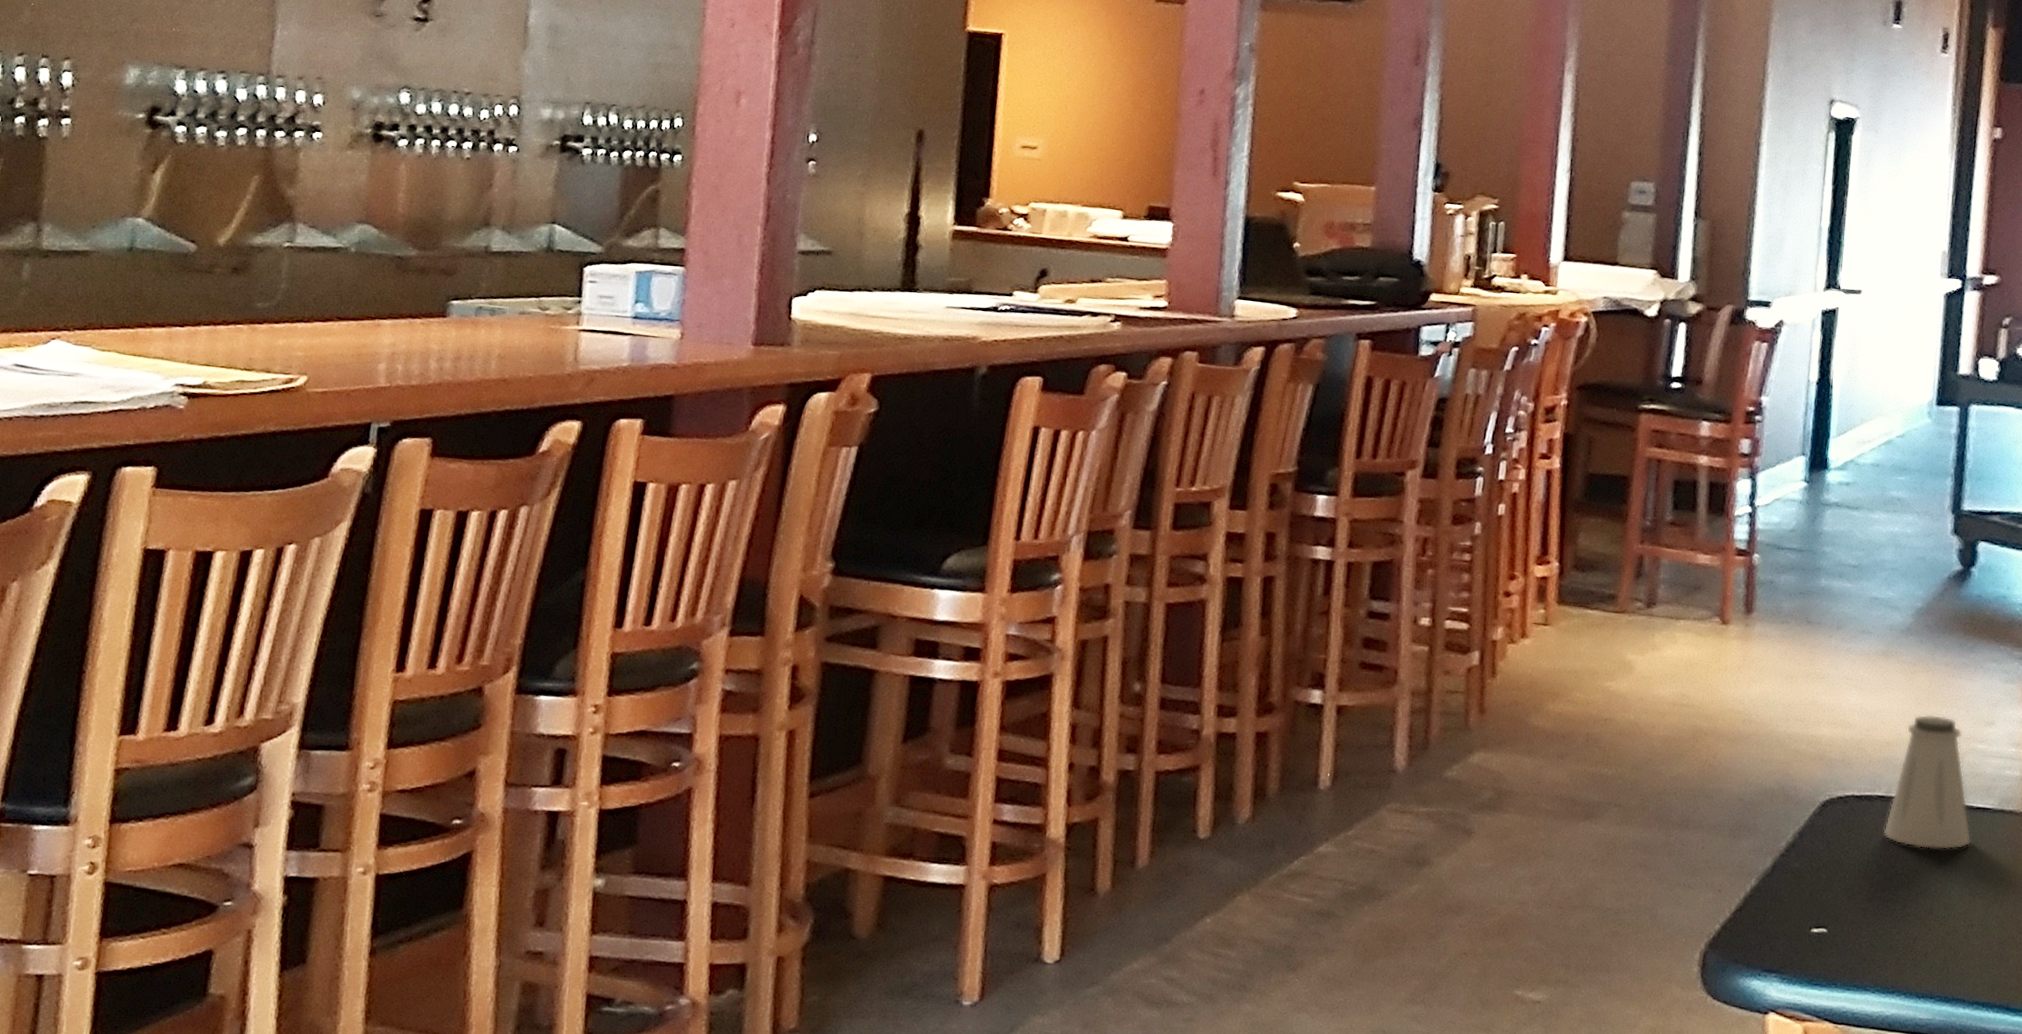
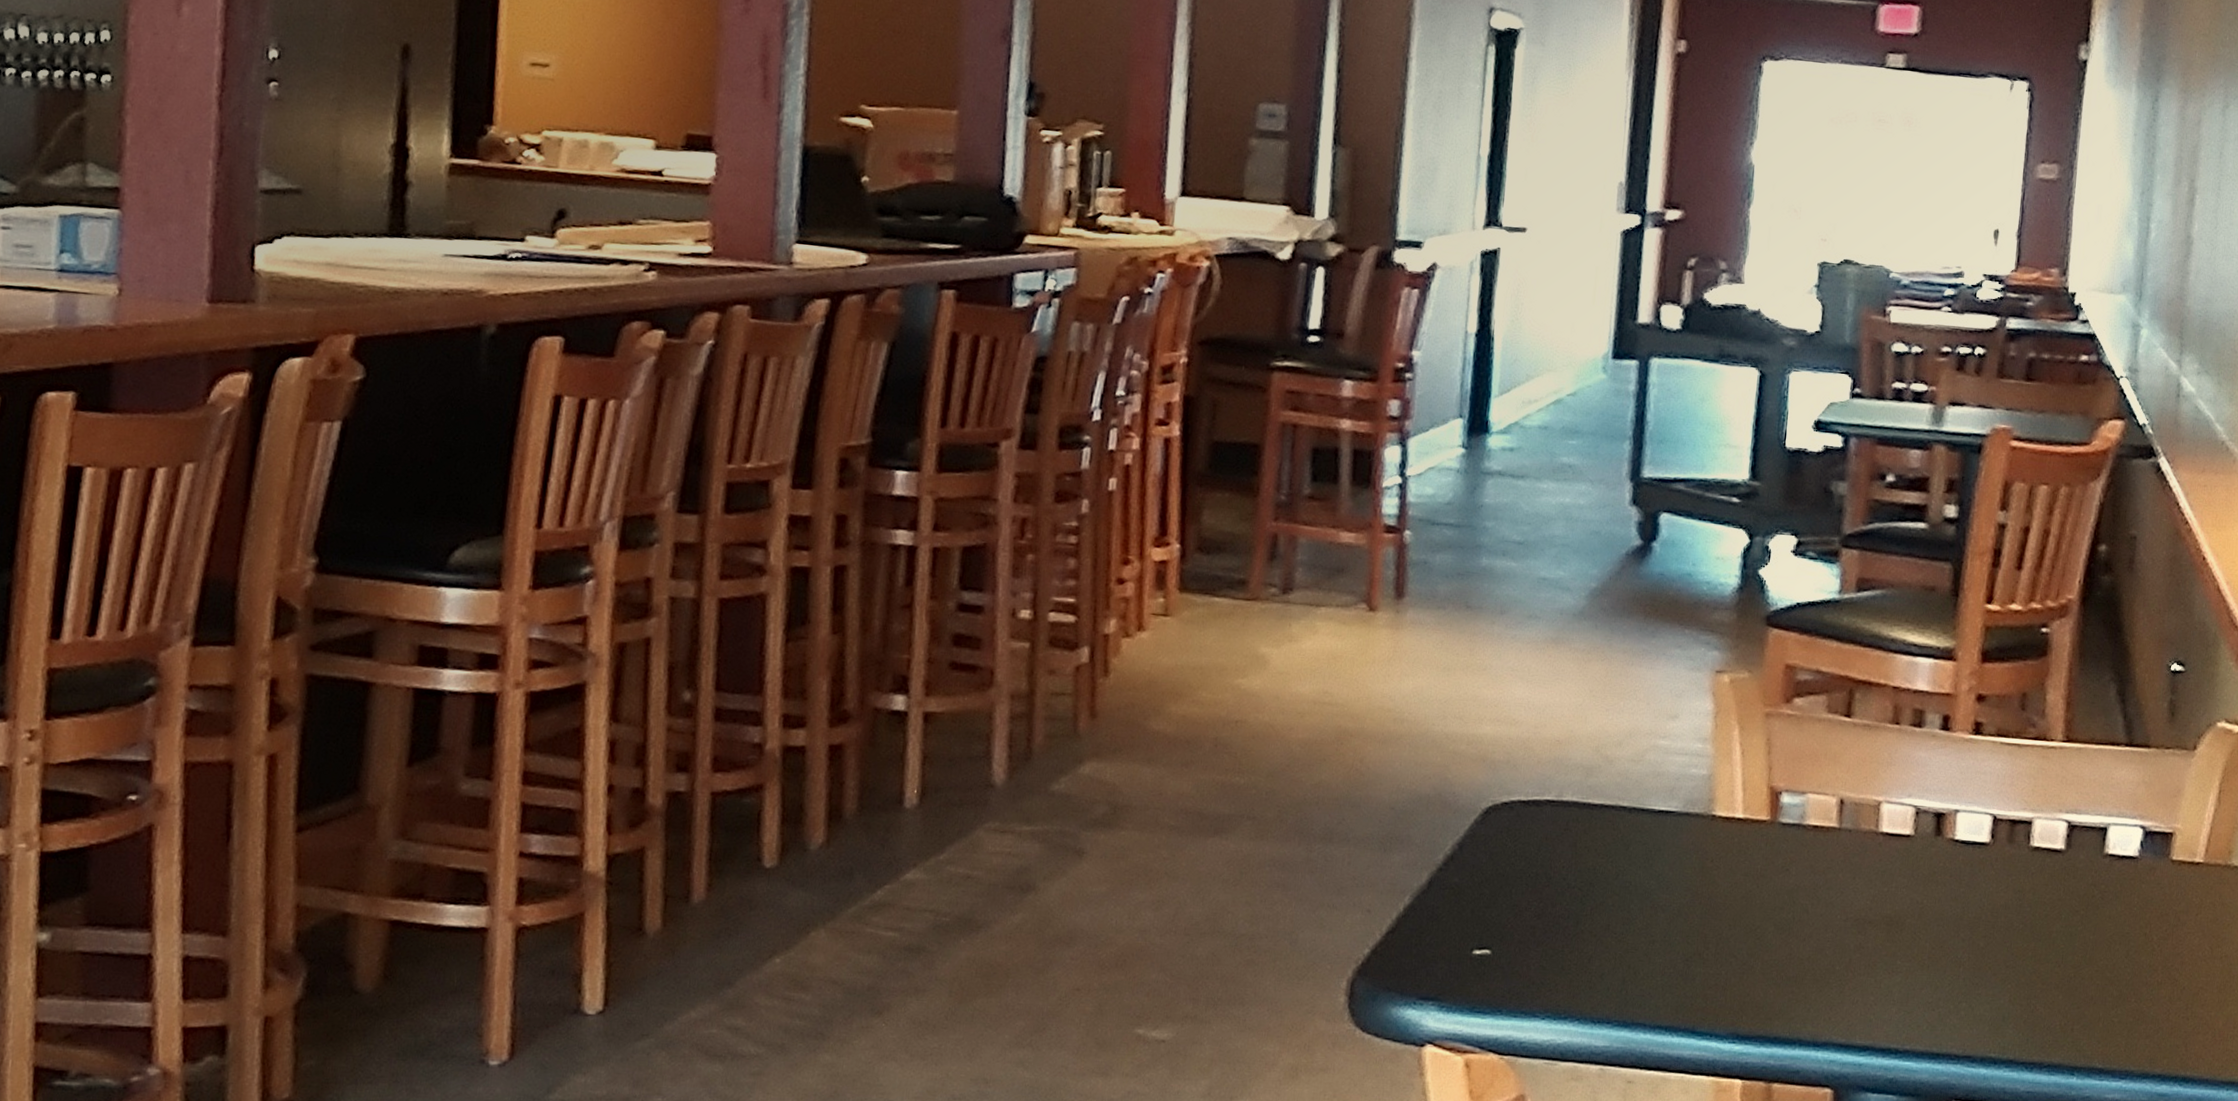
saltshaker: present [1883,714,1972,850] -> none [1554,708,1653,859]

